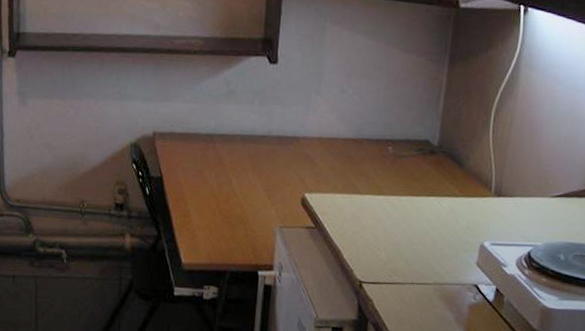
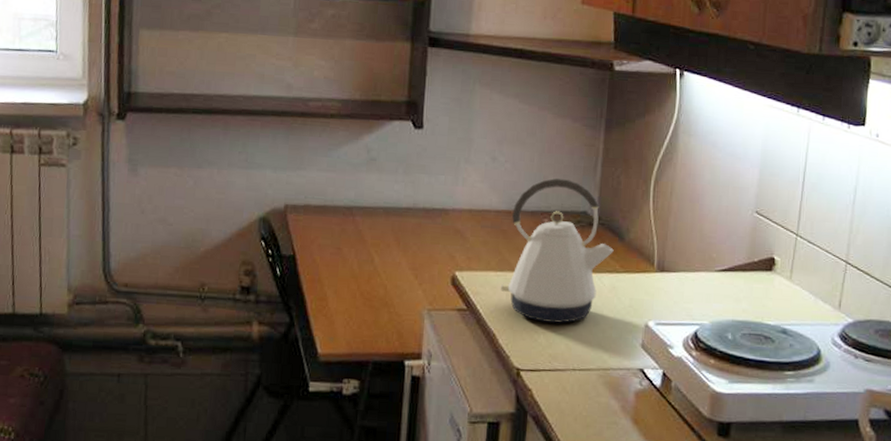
kettle: none [345,108,453,242] -> present [500,177,614,323]

